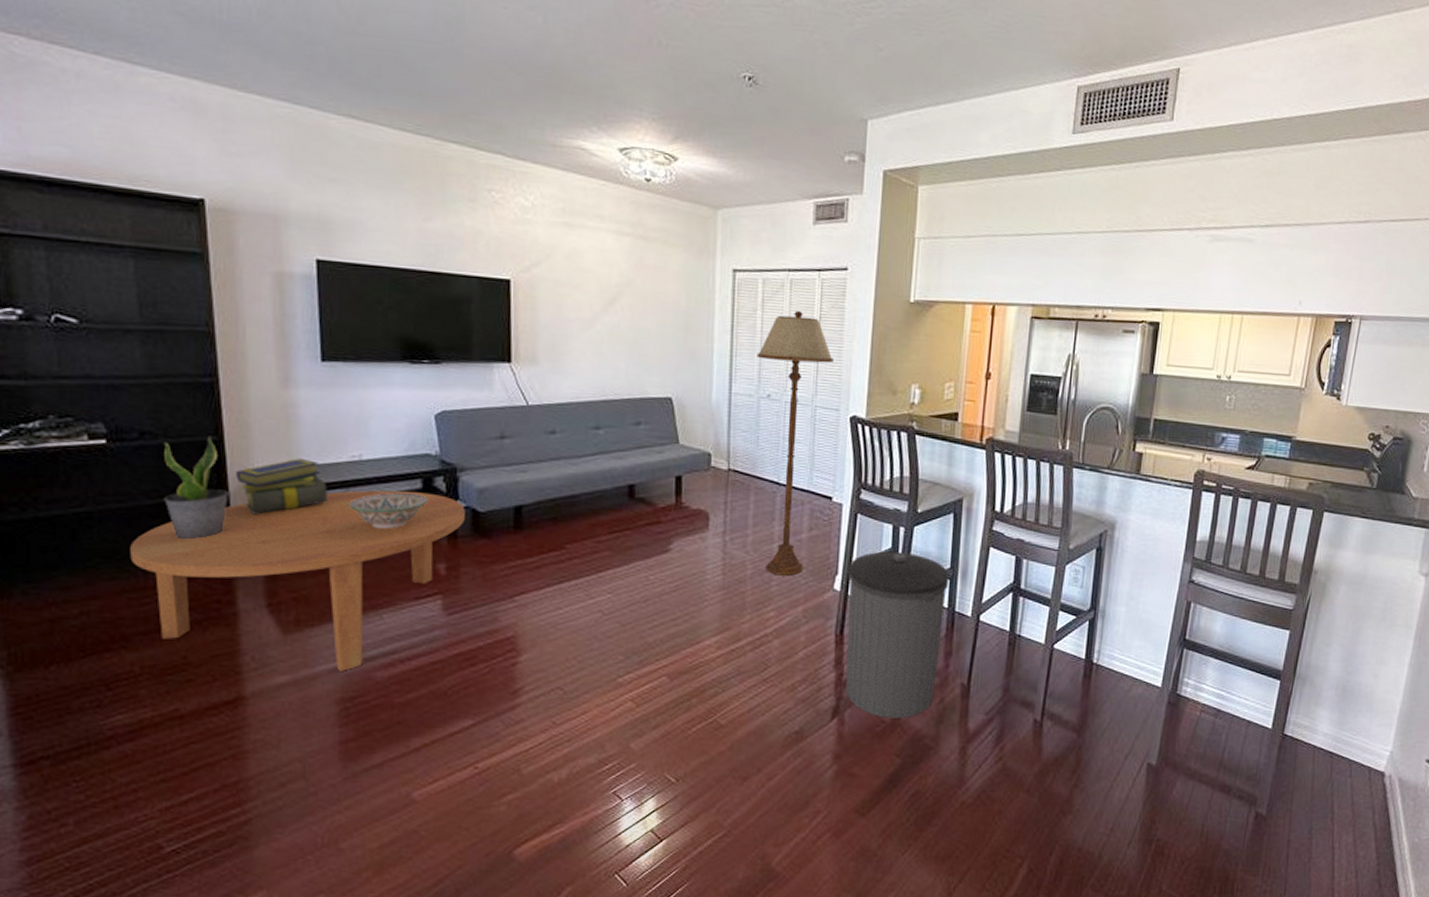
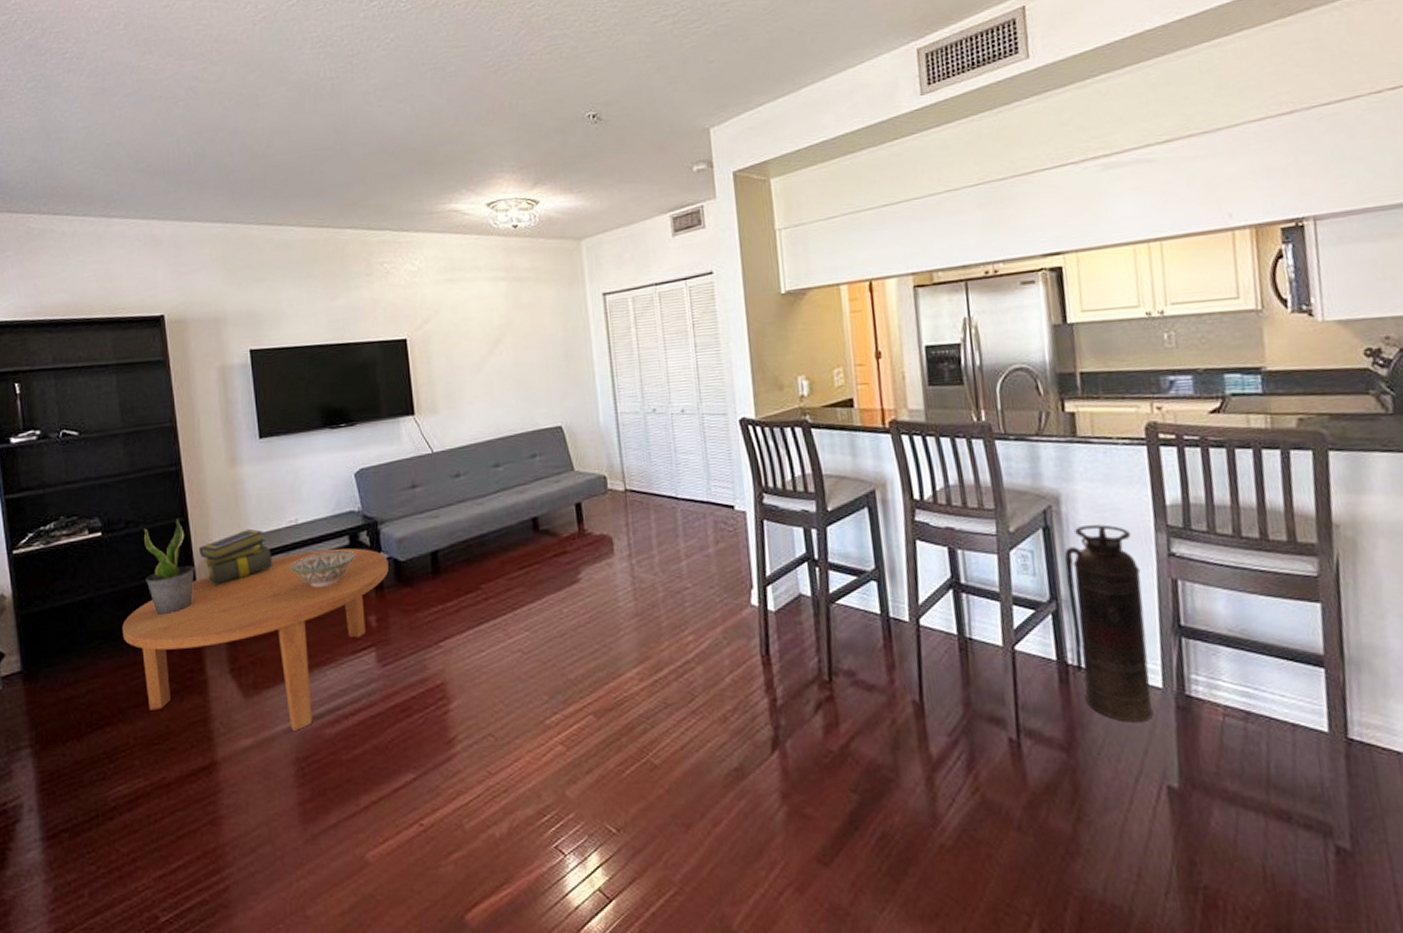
floor lamp: present [757,310,834,576] -> none [636,321,717,596]
trash can: present [846,551,950,718] -> none [763,556,883,747]
fire extinguisher: none [1099,550,1165,712] -> present [1064,524,1154,723]

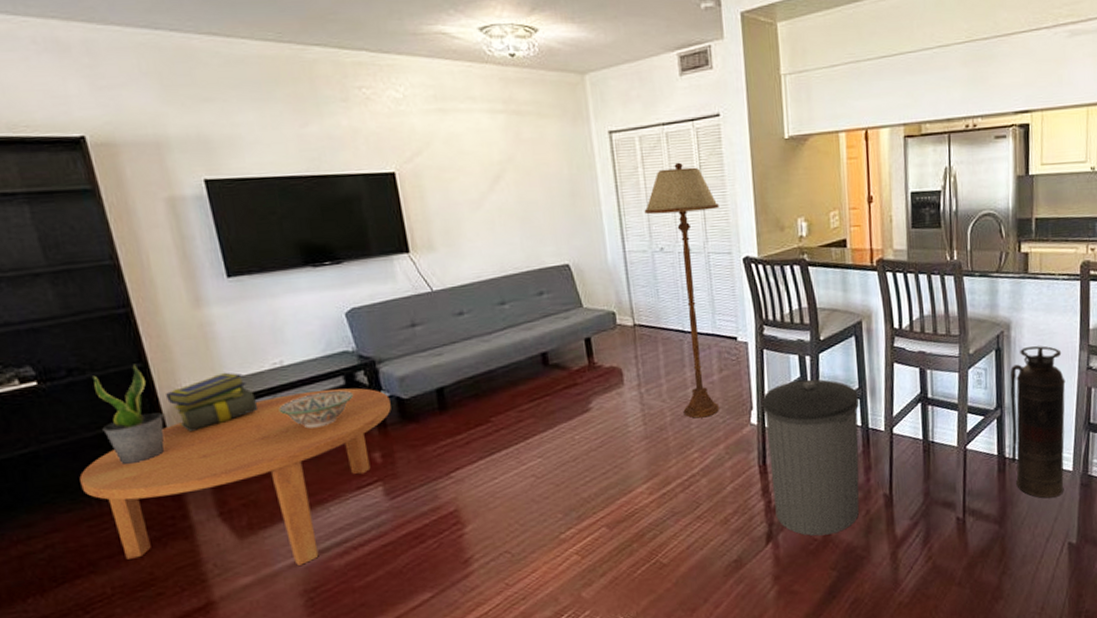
floor lamp: none [636,321,717,596] -> present [644,162,720,419]
trash can: none [763,556,883,747] -> present [762,379,860,536]

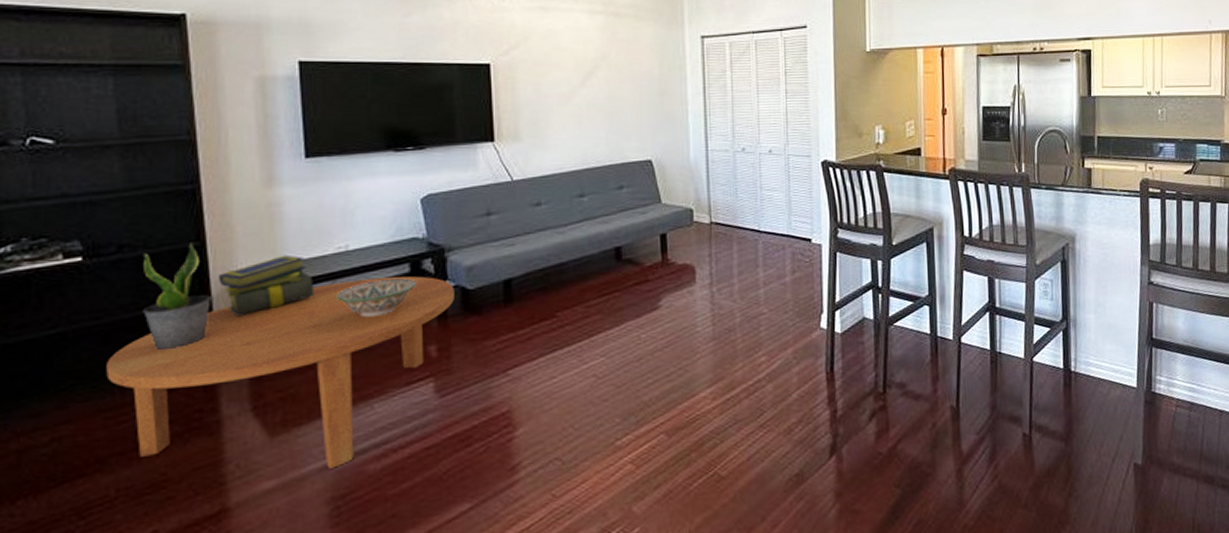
floor lamp: present [644,162,720,419] -> none [729,68,801,321]
trash can: present [762,379,860,536] -> none [833,284,929,450]
fire extinguisher: present [1009,346,1066,499] -> none [1075,259,1129,416]

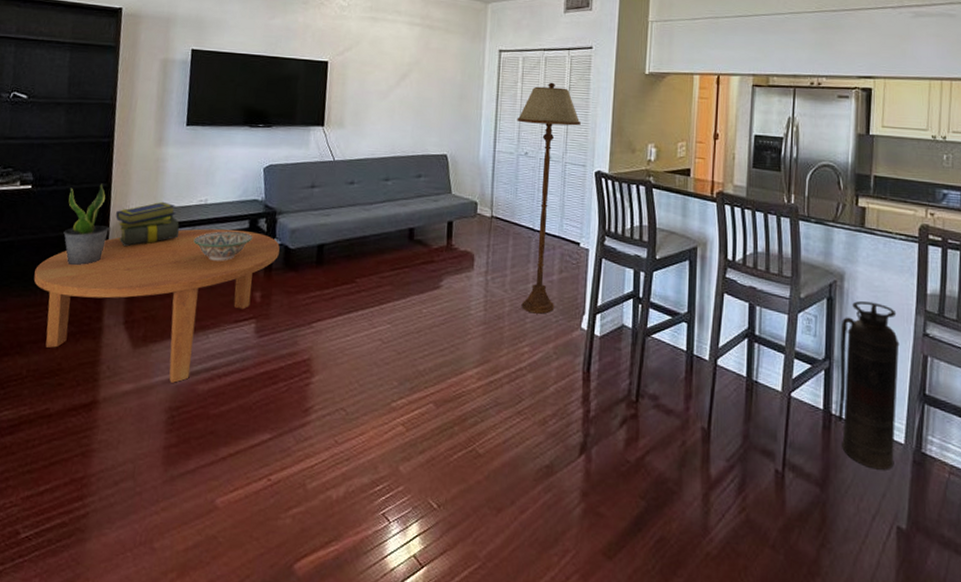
floor lamp: none [729,68,801,321] -> present [517,82,581,314]
fire extinguisher: none [1075,259,1129,416] -> present [838,301,900,470]

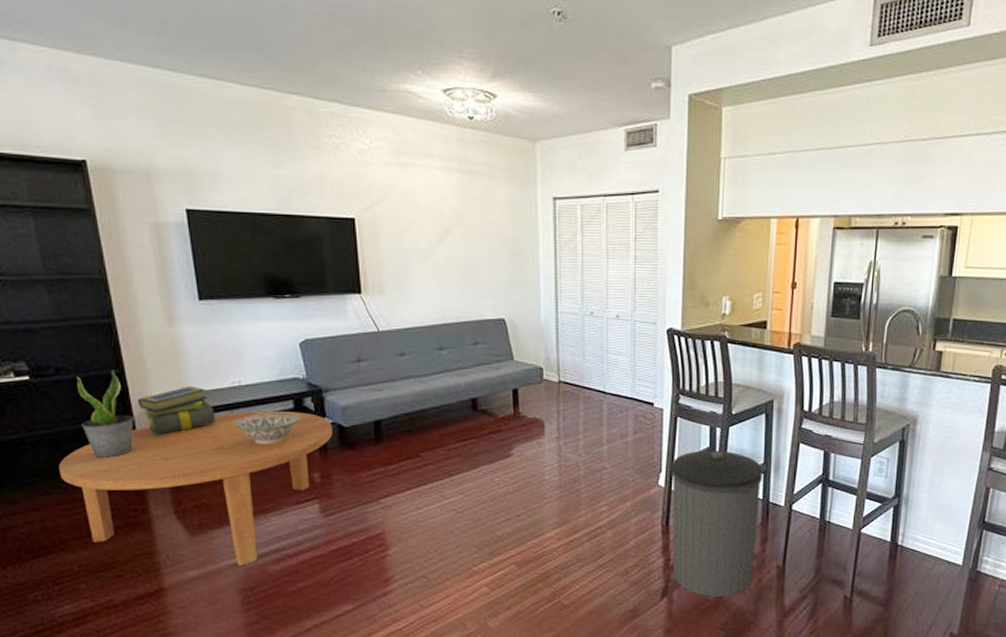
floor lamp: present [517,82,581,314] -> none [579,233,649,475]
trash can: none [592,294,687,460] -> present [671,450,763,597]
fire extinguisher: present [838,301,900,470] -> none [903,442,965,588]

